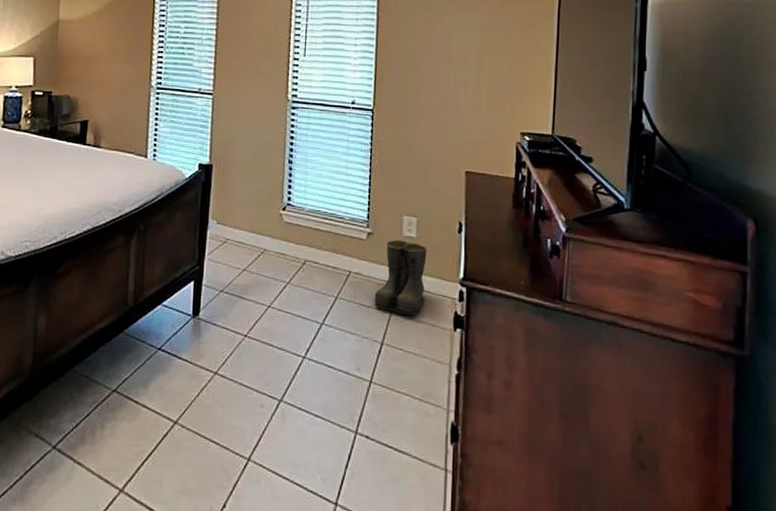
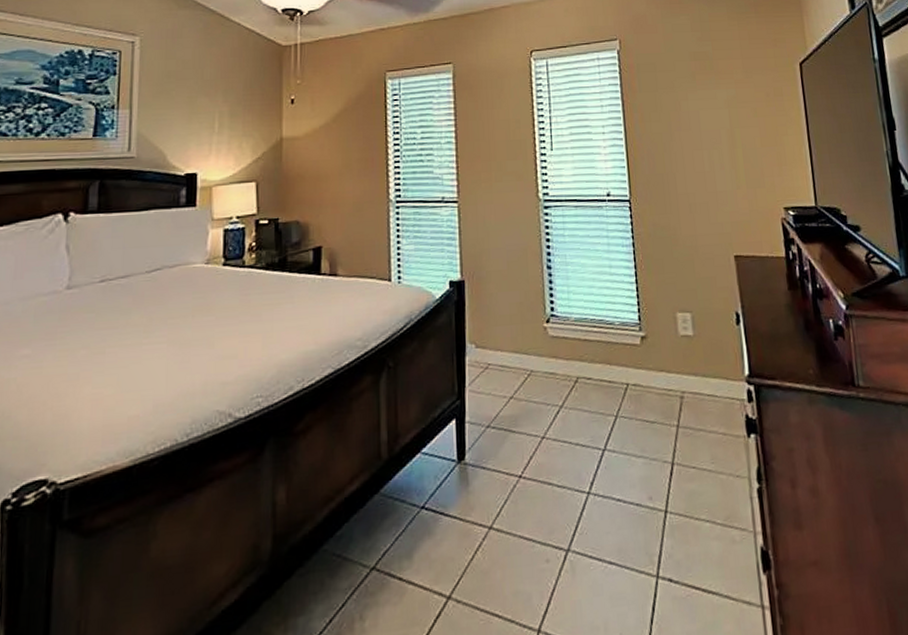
boots: present [374,239,427,316] -> none [657,340,712,427]

